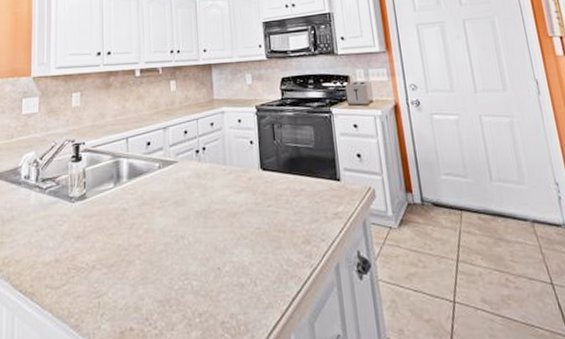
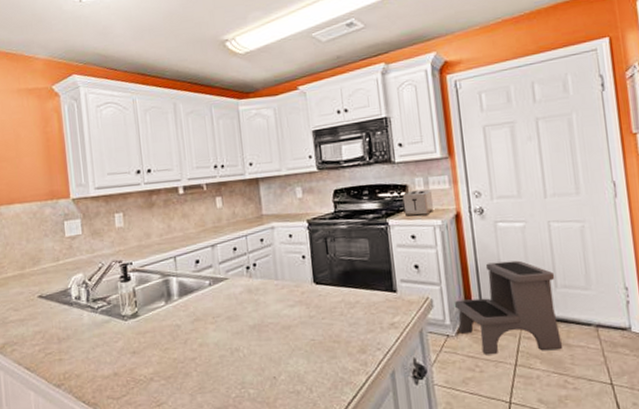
step stool: none [396,152,501,249] -> present [455,260,562,355]

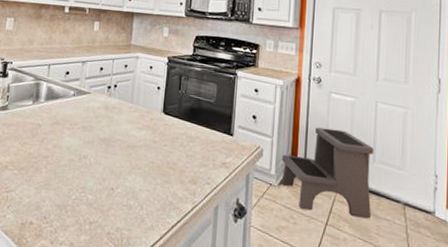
toaster: present [402,189,434,218] -> none [252,50,280,75]

